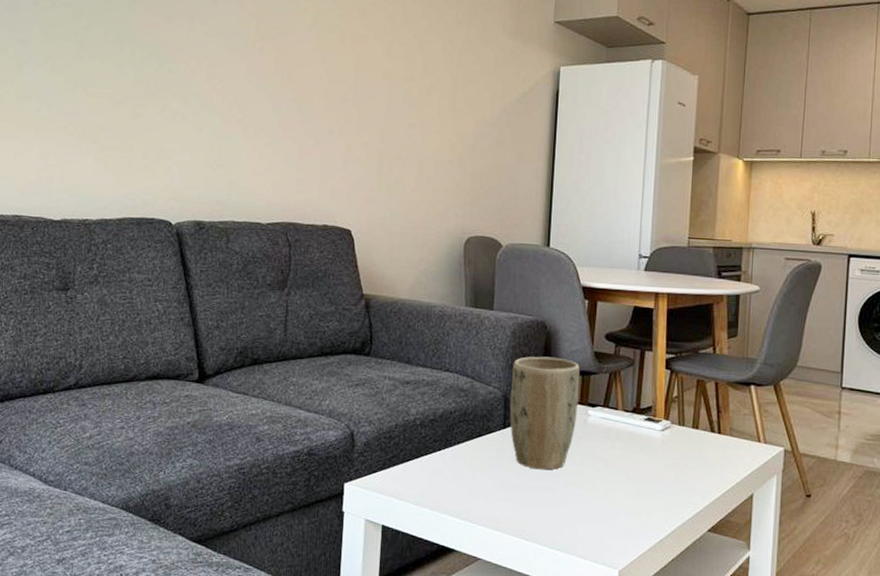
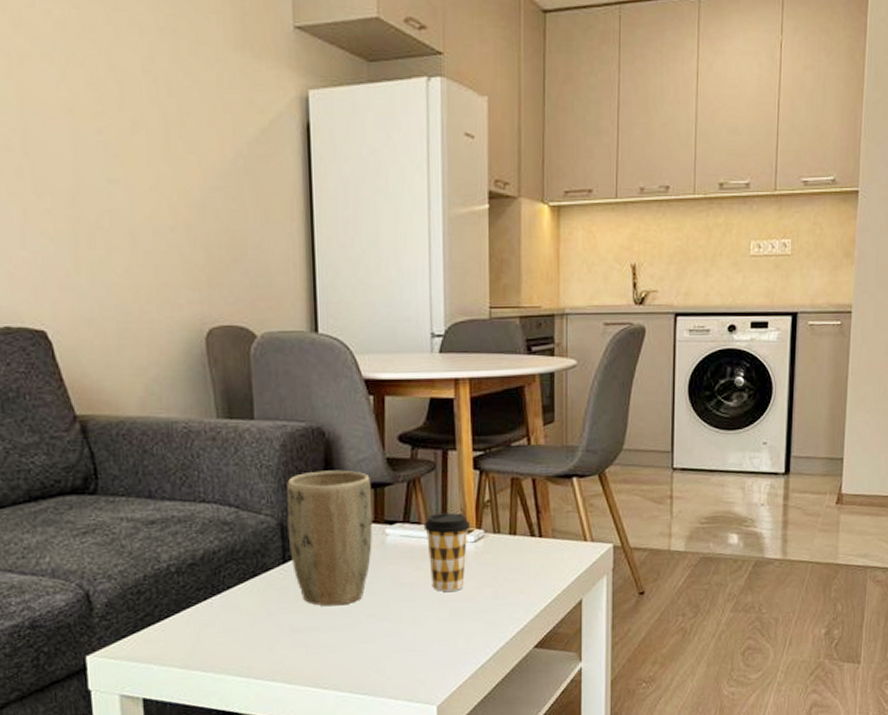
coffee cup: none [620,402,660,471] -> present [423,513,471,592]

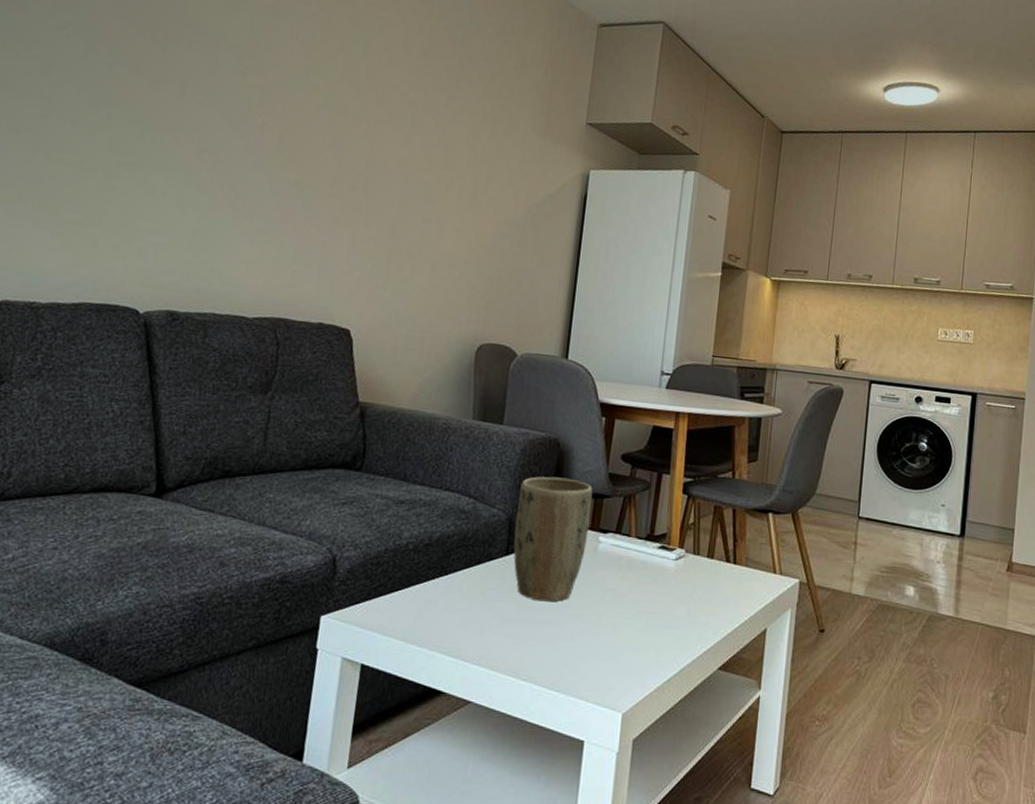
coffee cup: present [423,513,471,592] -> none [632,529,675,603]

